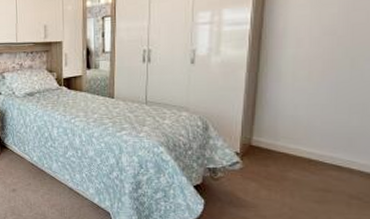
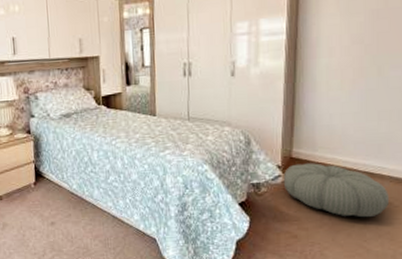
pouf: none [241,152,359,211] -> present [283,163,390,218]

